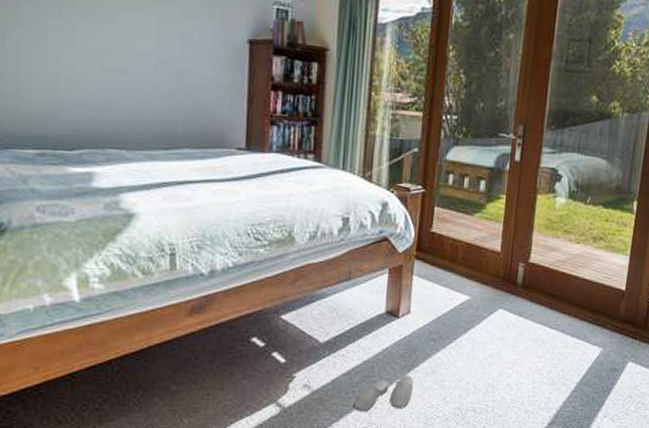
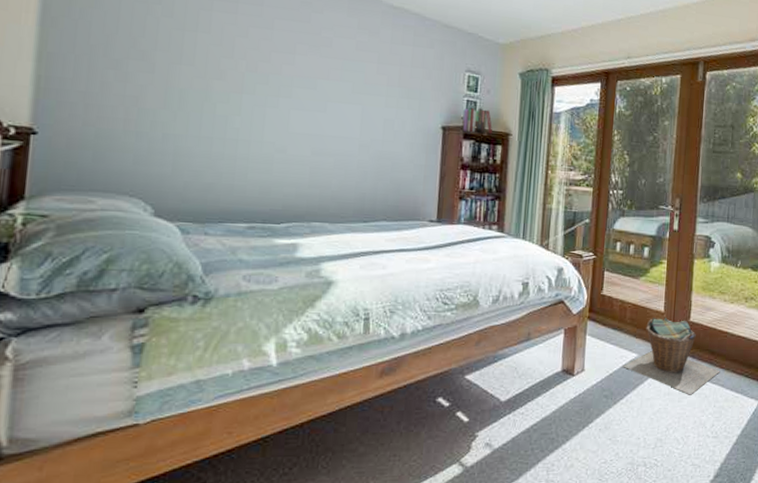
slippers: present [353,375,413,412] -> none [532,431,588,470]
laundry basket: none [453,257,561,341] -> present [623,317,720,395]

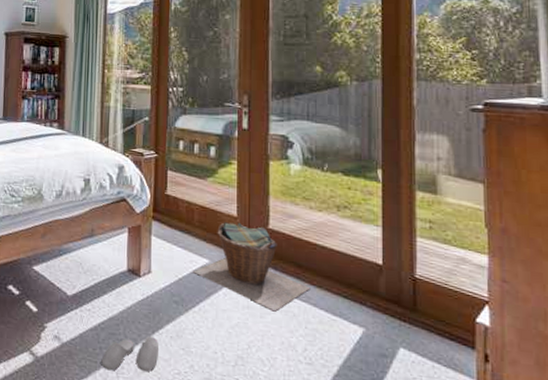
books: present [461,107,493,135] -> none [22,14,51,38]
slippers: none [532,431,588,470] -> present [101,336,158,373]

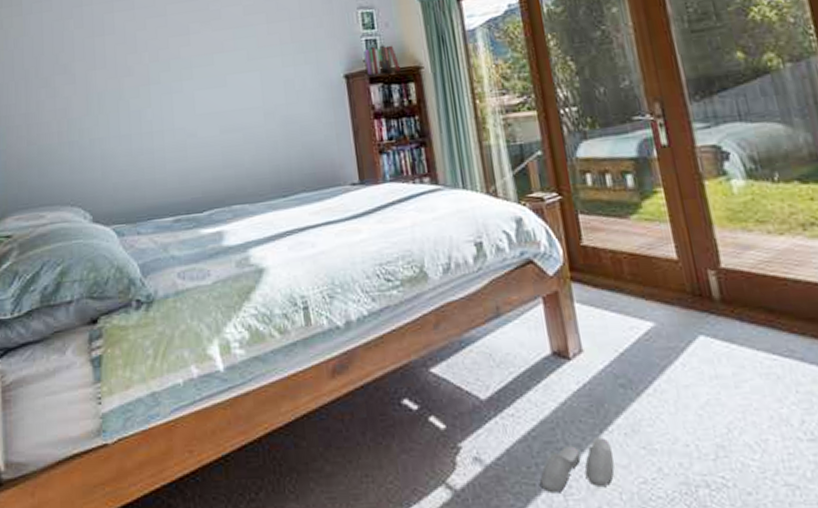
books: none [22,14,51,38] -> present [363,44,402,77]
laundry basket: present [193,222,311,312] -> none [636,266,792,377]

